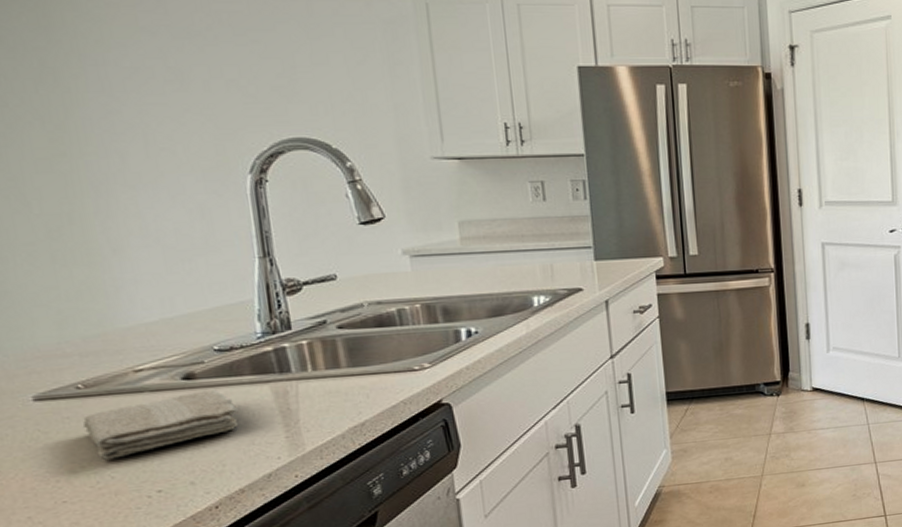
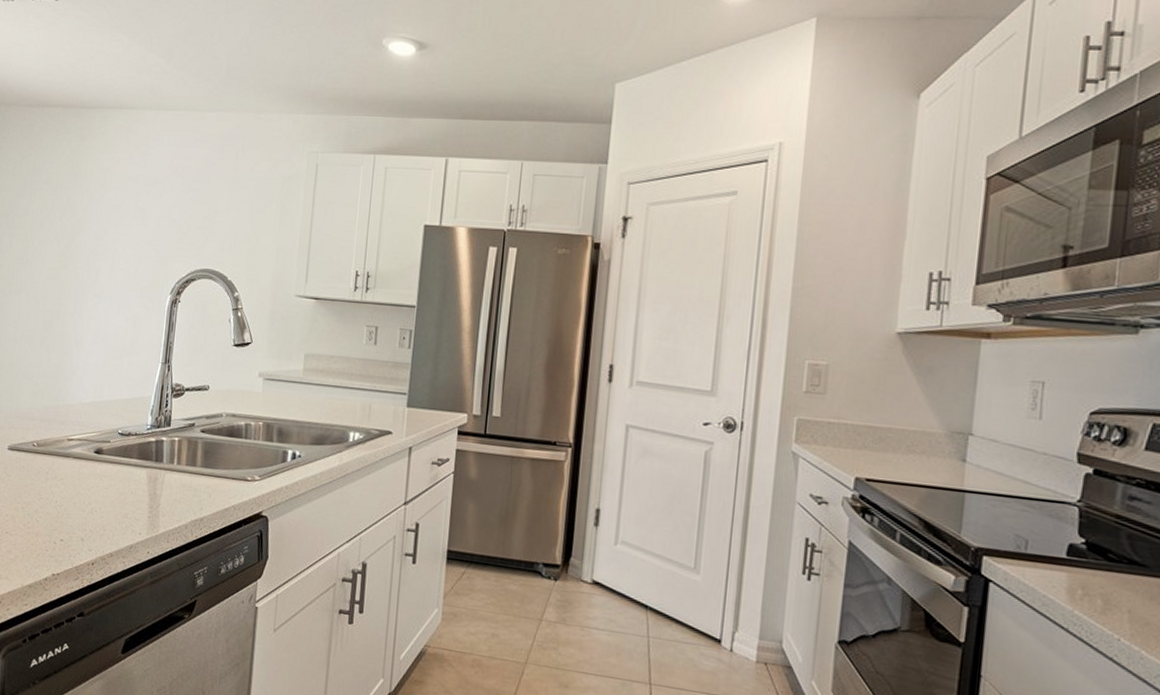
washcloth: present [82,388,239,460] -> none [30,464,123,506]

